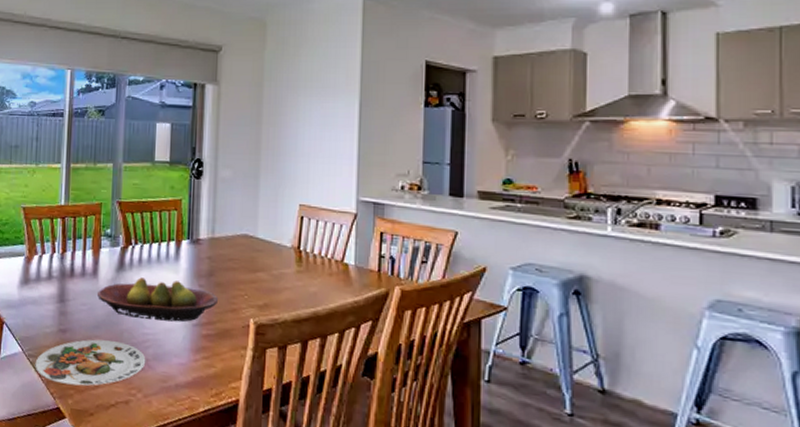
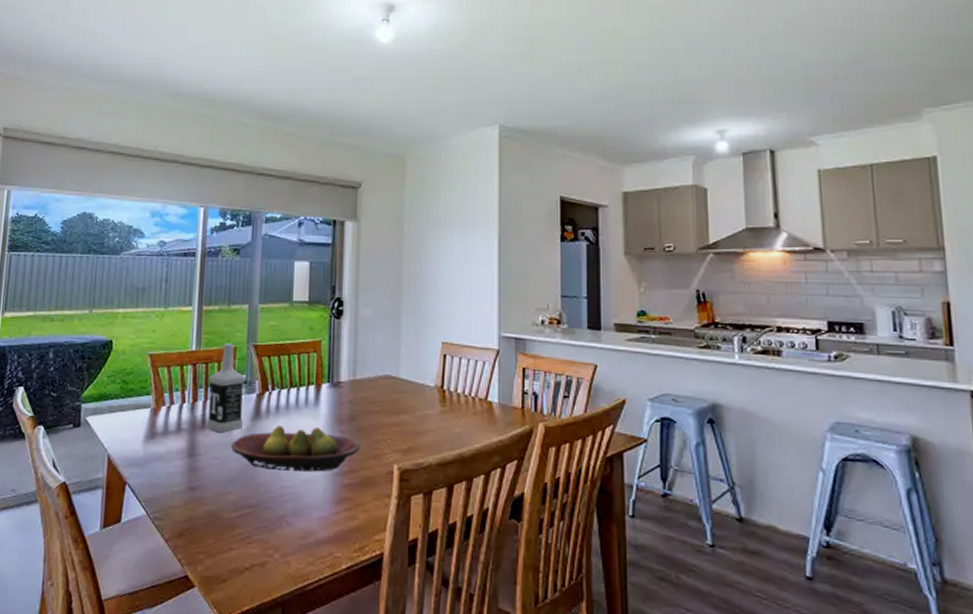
plate: present [35,339,146,386] -> none [160,496,284,550]
vodka: none [74,199,110,281] -> present [206,343,245,432]

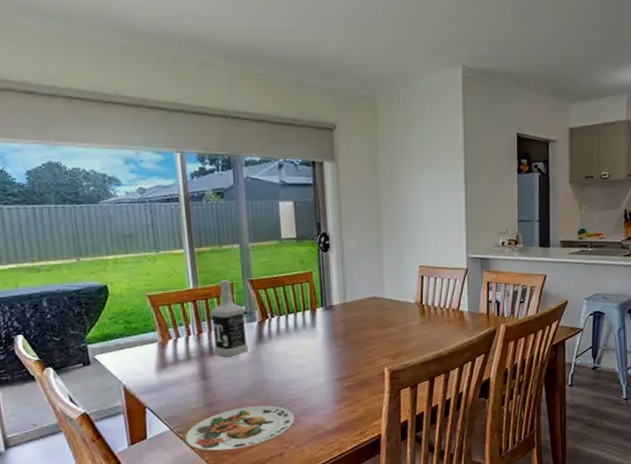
plate: none [160,496,284,550] -> present [185,405,295,451]
fruit bowl: present [231,425,361,472] -> none [240,345,356,382]

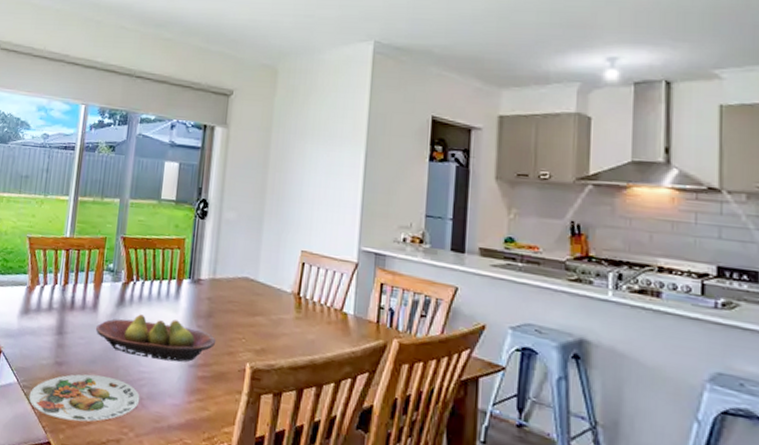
vodka: present [210,280,248,356] -> none [74,233,112,315]
fruit bowl: none [240,345,356,382] -> present [96,314,217,362]

